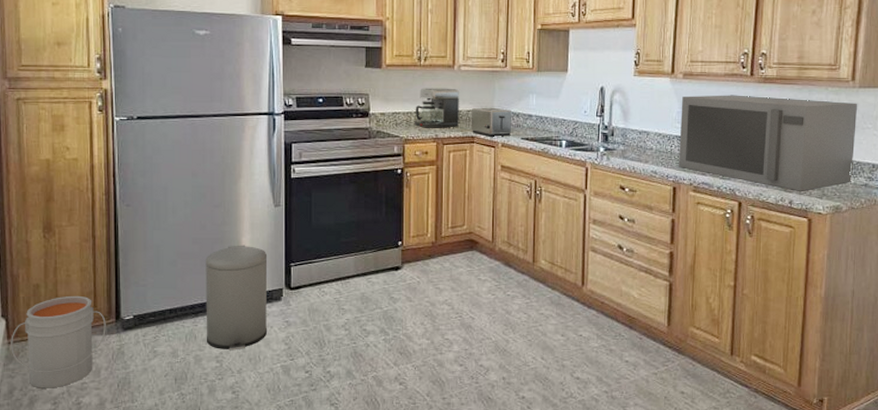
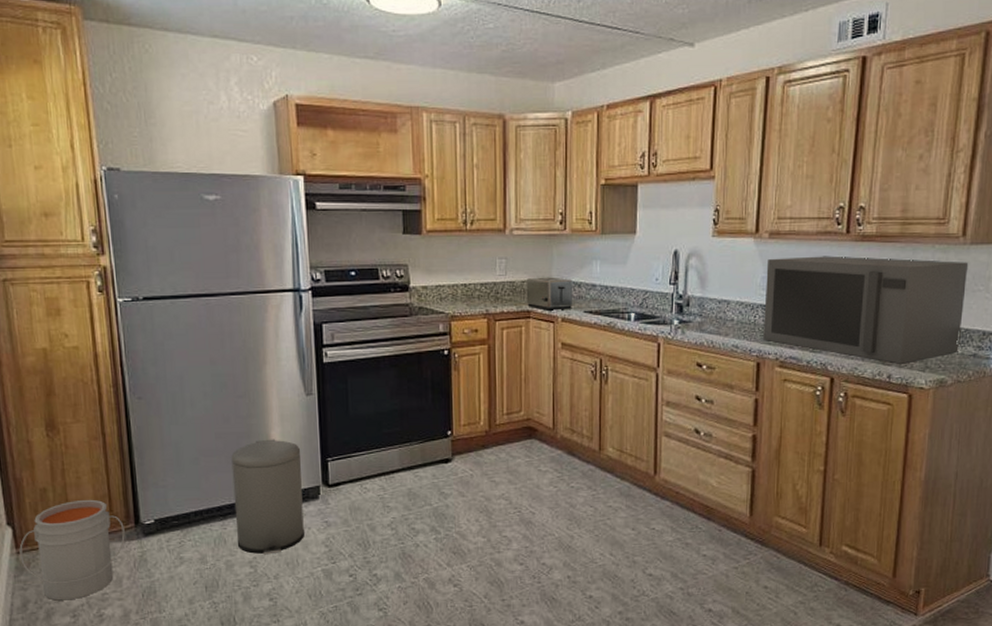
coffee maker: present [414,88,459,128] -> none [460,255,512,303]

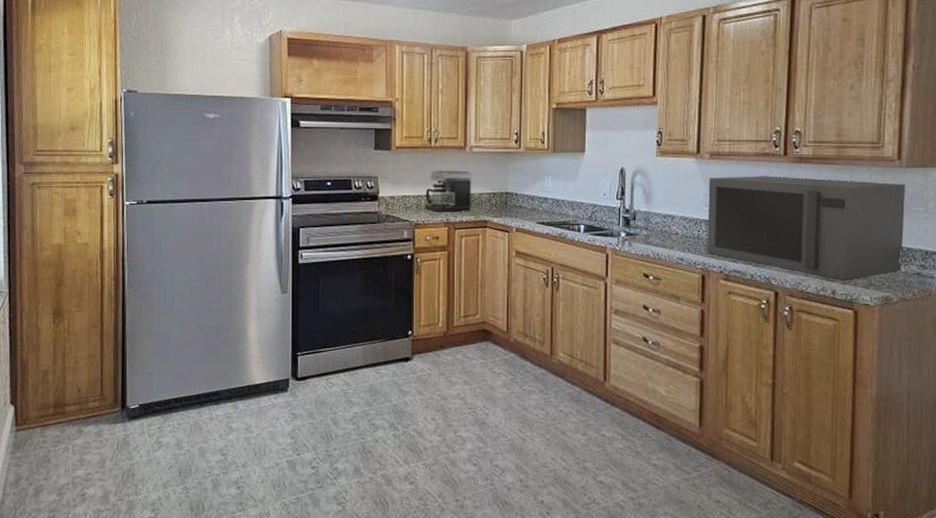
bucket: present [19,499,125,601] -> none [18,382,112,479]
pedal bin: present [231,439,304,555] -> none [211,332,273,443]
coffee maker: none [460,255,512,303] -> present [424,170,471,212]
toaster: present [527,277,573,311] -> none [485,190,527,221]

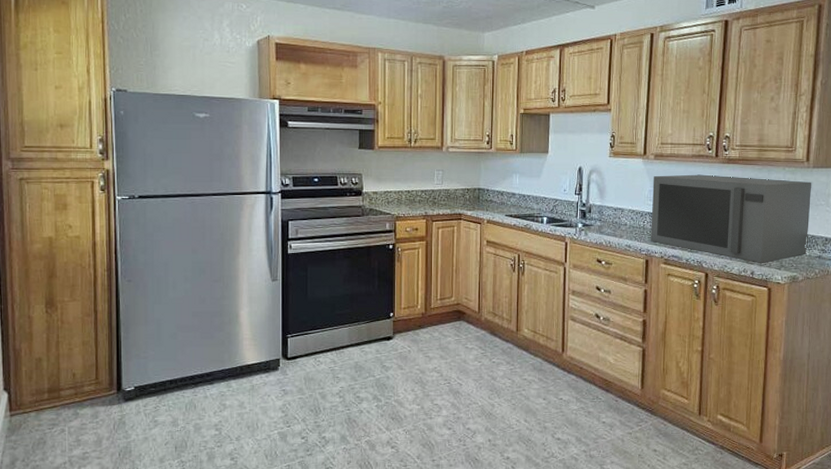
coffee maker: present [424,170,471,212] -> none [404,168,447,206]

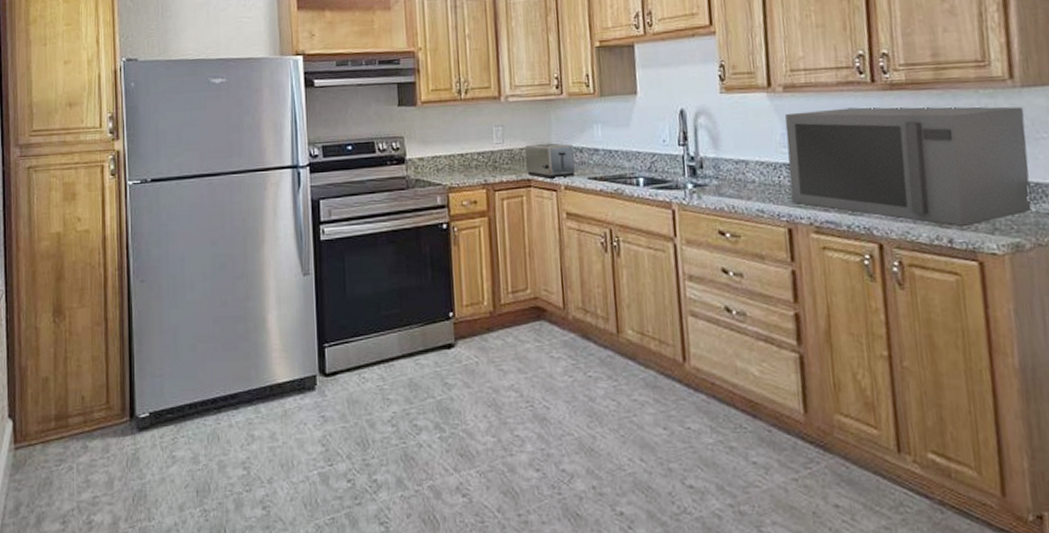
toaster: none [459,186,497,214] -> present [525,142,576,179]

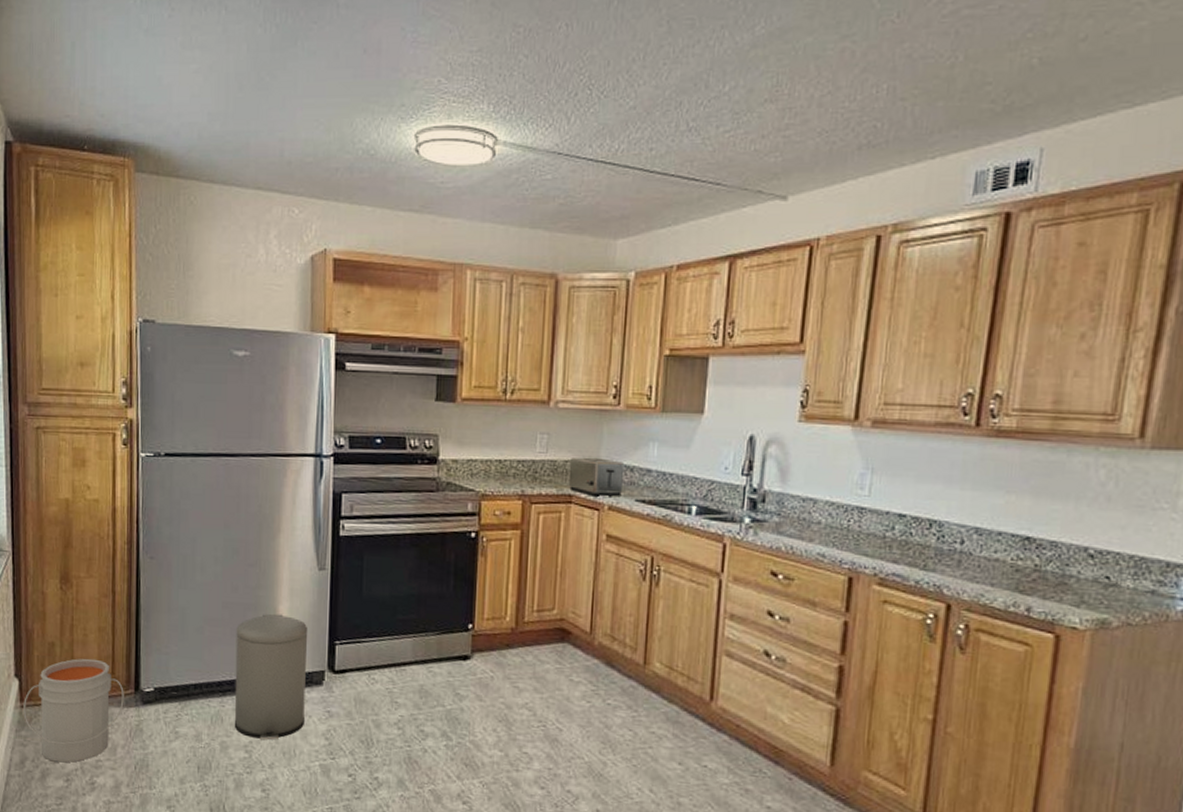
bucket: none [18,389,120,504] -> present [23,658,124,763]
pedal bin: none [227,323,300,454] -> present [234,613,307,741]
microwave: present [785,106,1032,226] -> none [858,451,1146,595]

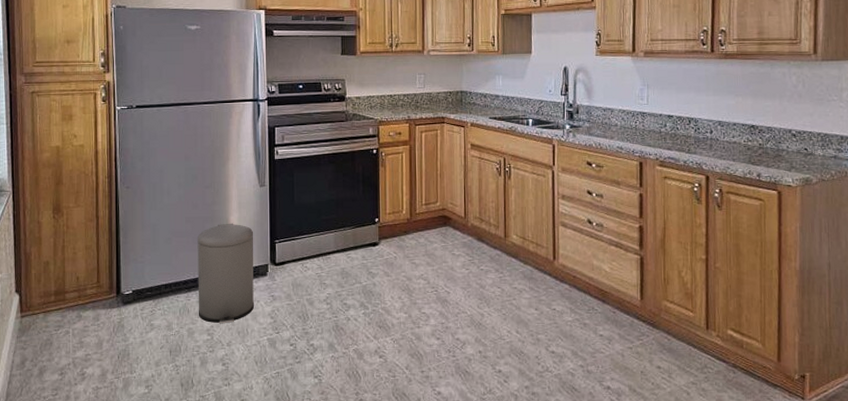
bucket: present [23,658,124,763] -> none [23,272,108,360]
toaster: present [569,456,625,497] -> none [442,89,480,117]

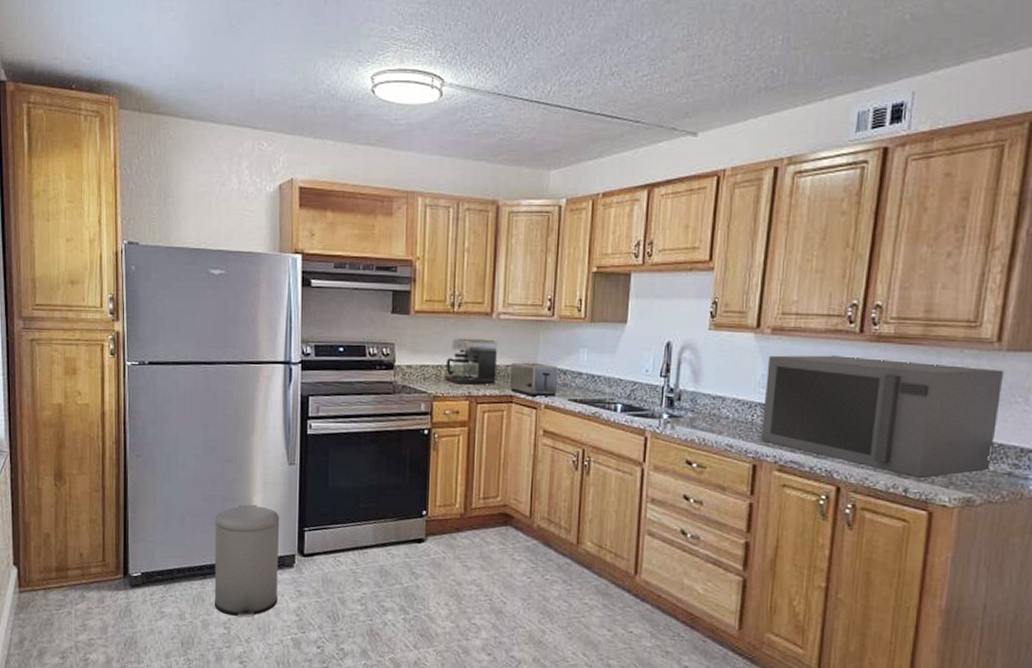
coffee maker: none [387,72,430,110] -> present [444,338,497,385]
toaster: none [442,89,480,117] -> present [510,362,559,397]
microwave: none [643,71,821,164] -> present [761,355,1003,478]

